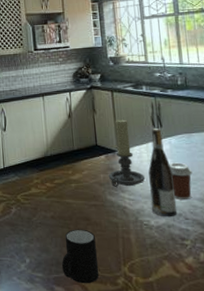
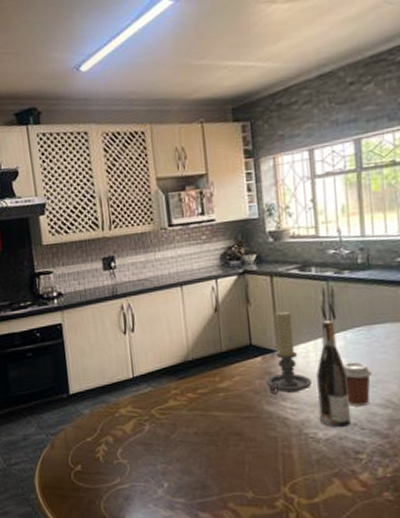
mug: present [61,229,99,284] -> none [207,446,254,508]

